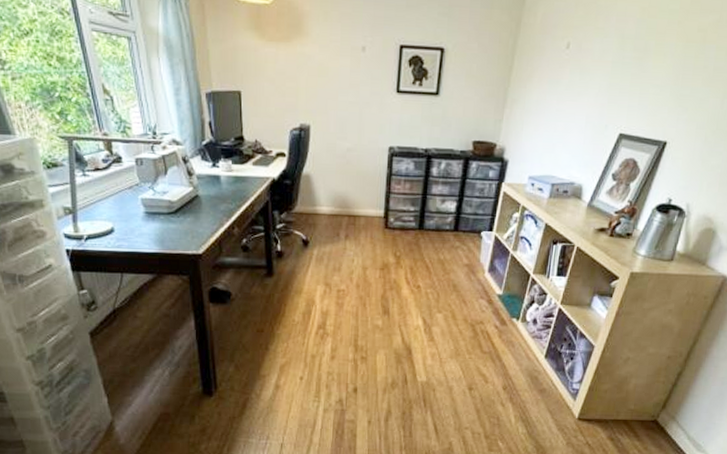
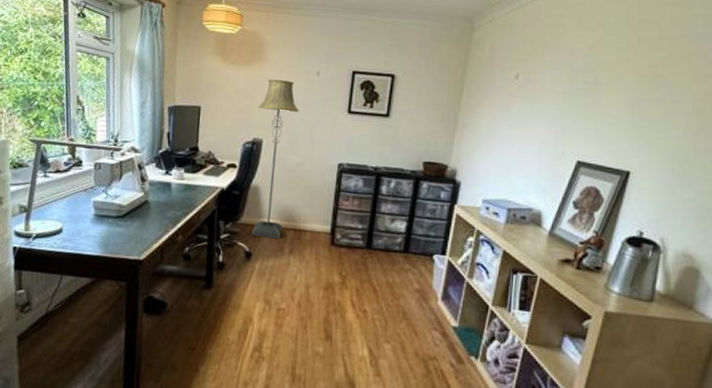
floor lamp: none [303,57,346,225] -> present [251,79,300,238]

